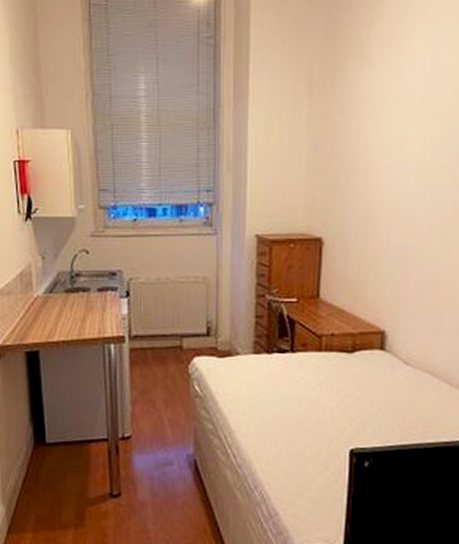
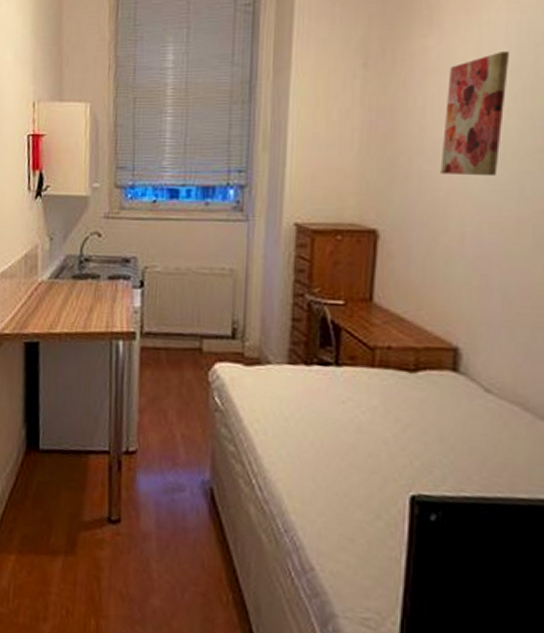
wall art: none [371,83,425,190] -> present [440,51,510,177]

